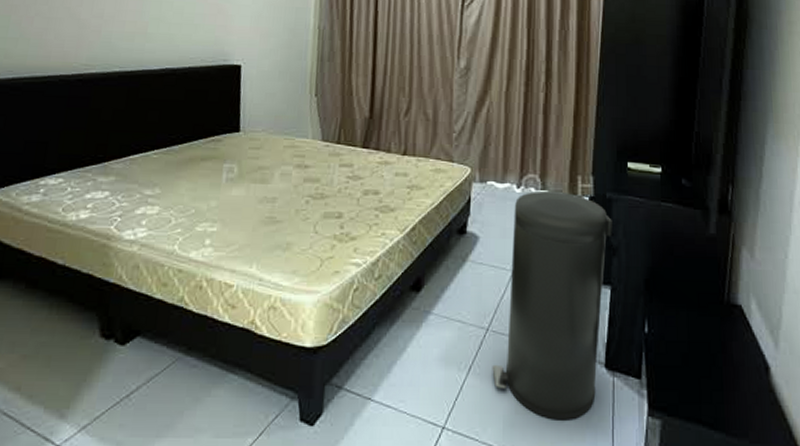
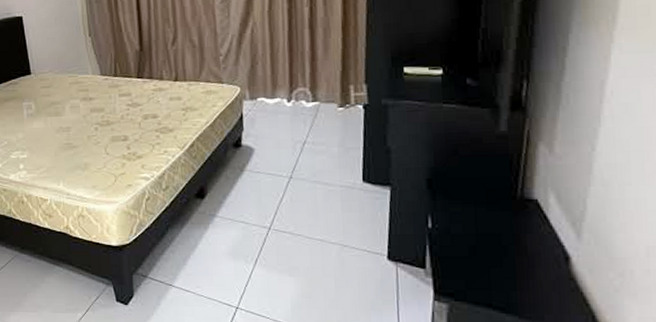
pedal bin: present [492,190,612,420] -> none [277,101,390,303]

